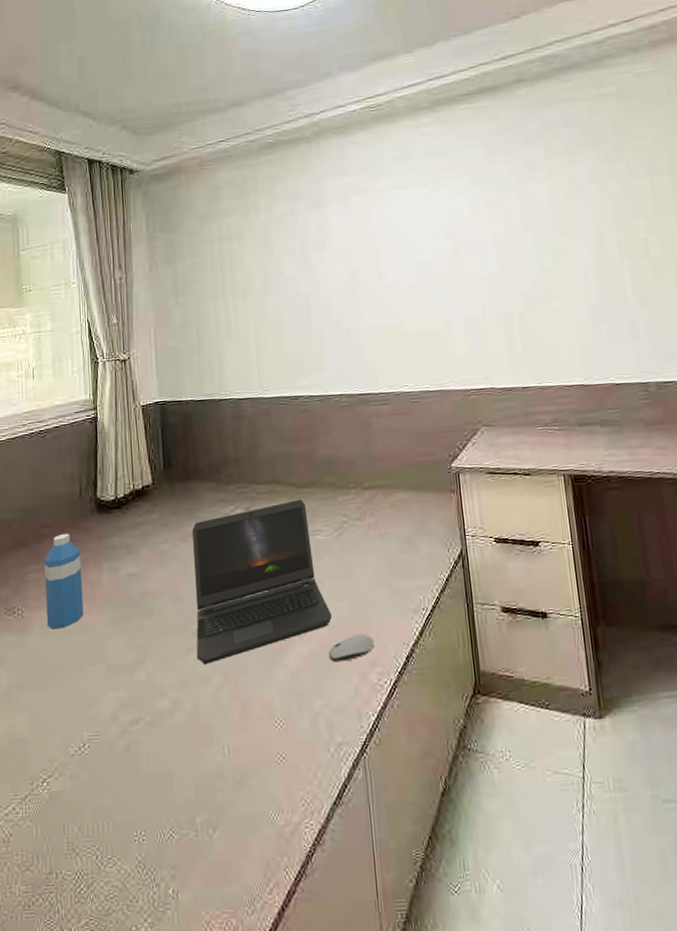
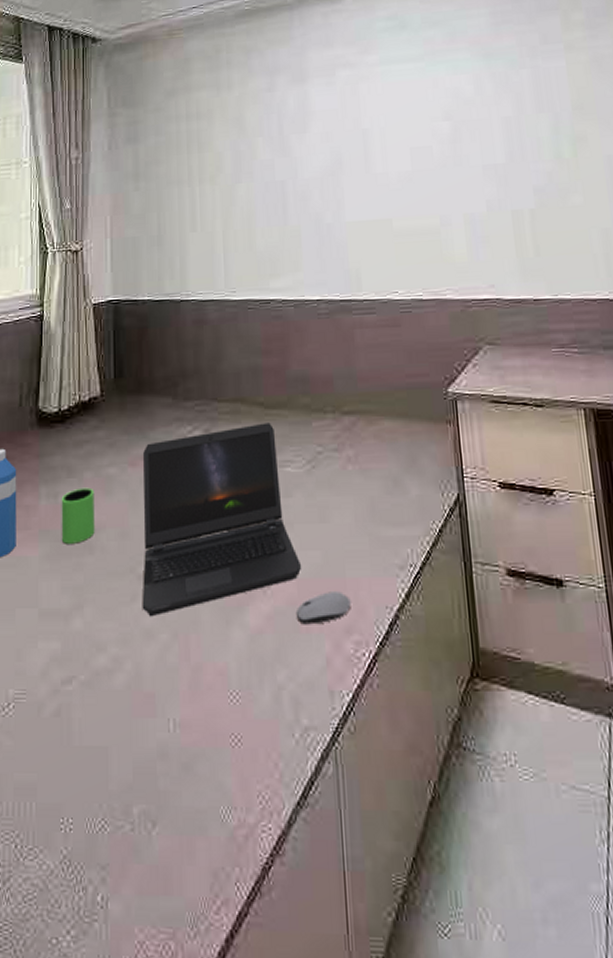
mug: none [121,562,153,610] -> present [61,487,95,544]

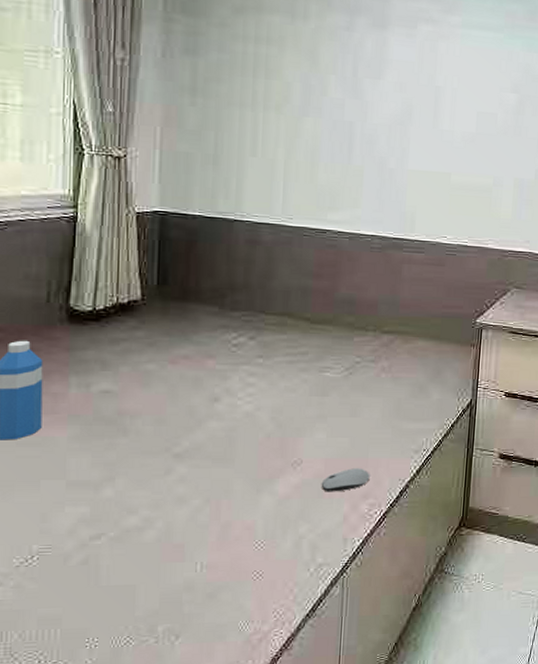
mug: present [61,487,95,544] -> none [92,380,131,427]
laptop computer: present [142,422,302,617] -> none [176,335,331,487]

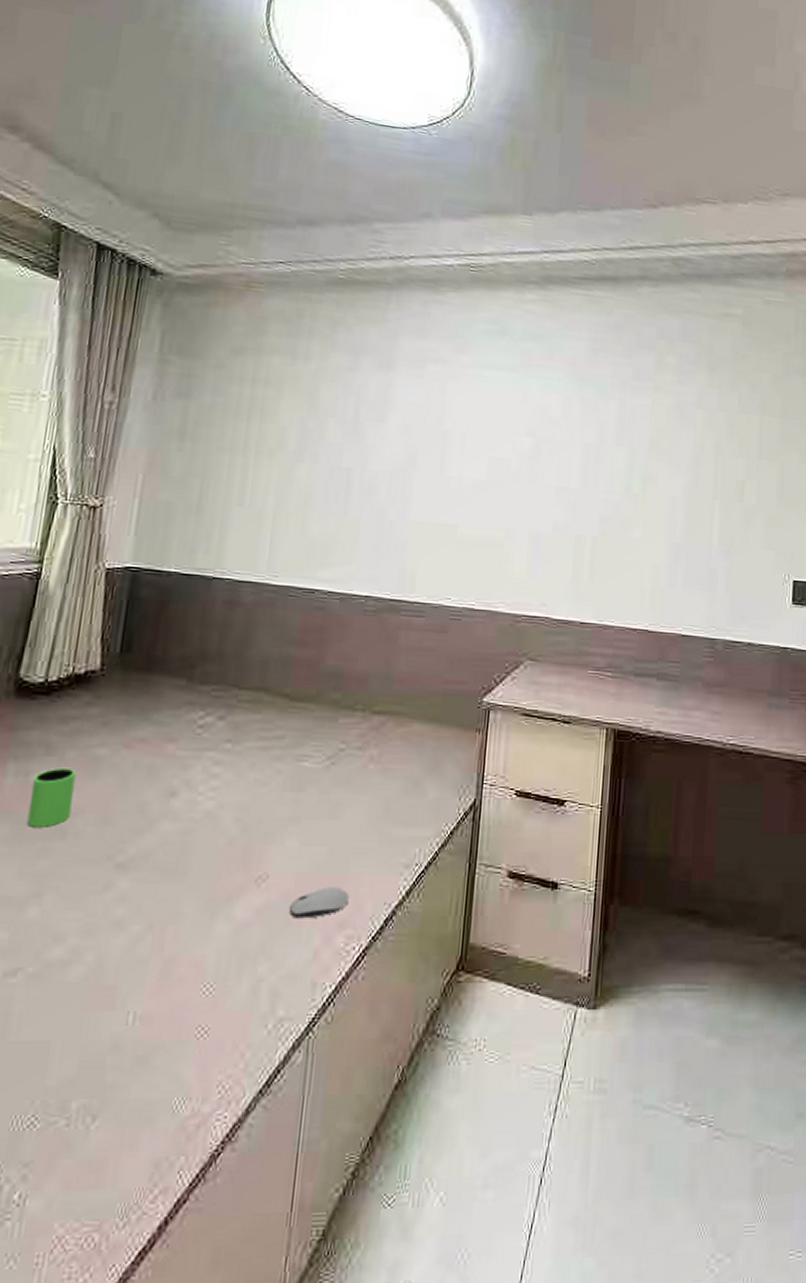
mug: none [92,380,131,427] -> present [26,767,77,827]

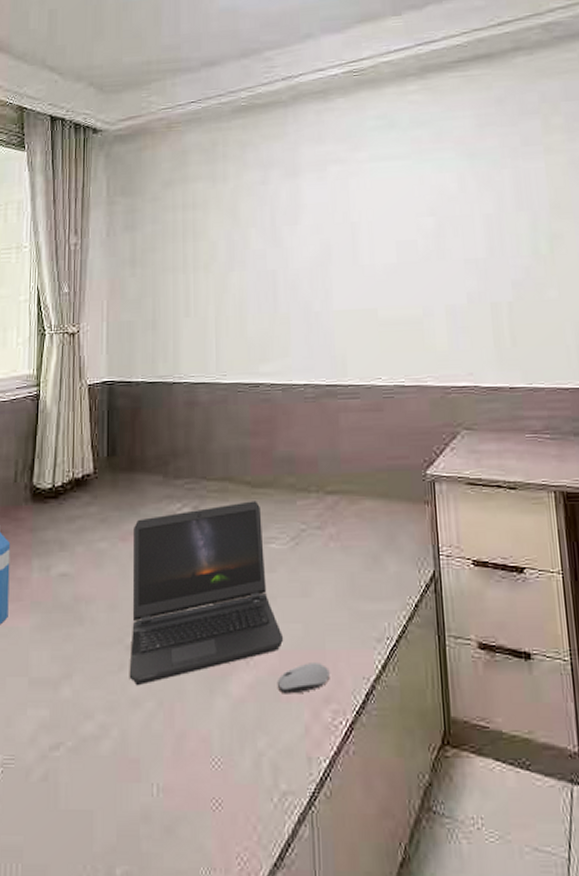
mug: present [26,767,77,827] -> none [52,561,86,615]
laptop computer: none [115,715,304,908] -> present [129,501,284,686]

